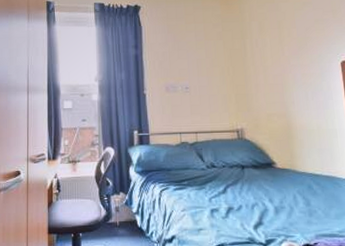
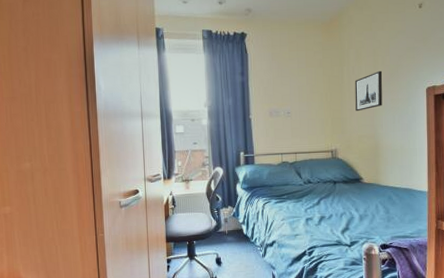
wall art: none [259,43,292,87] -> present [354,70,383,112]

